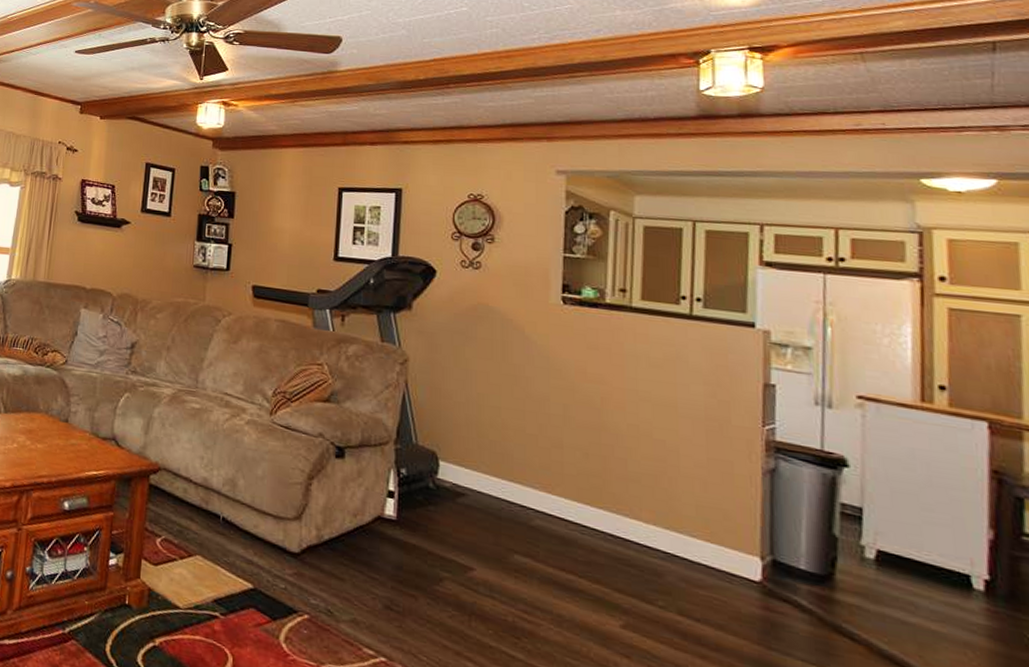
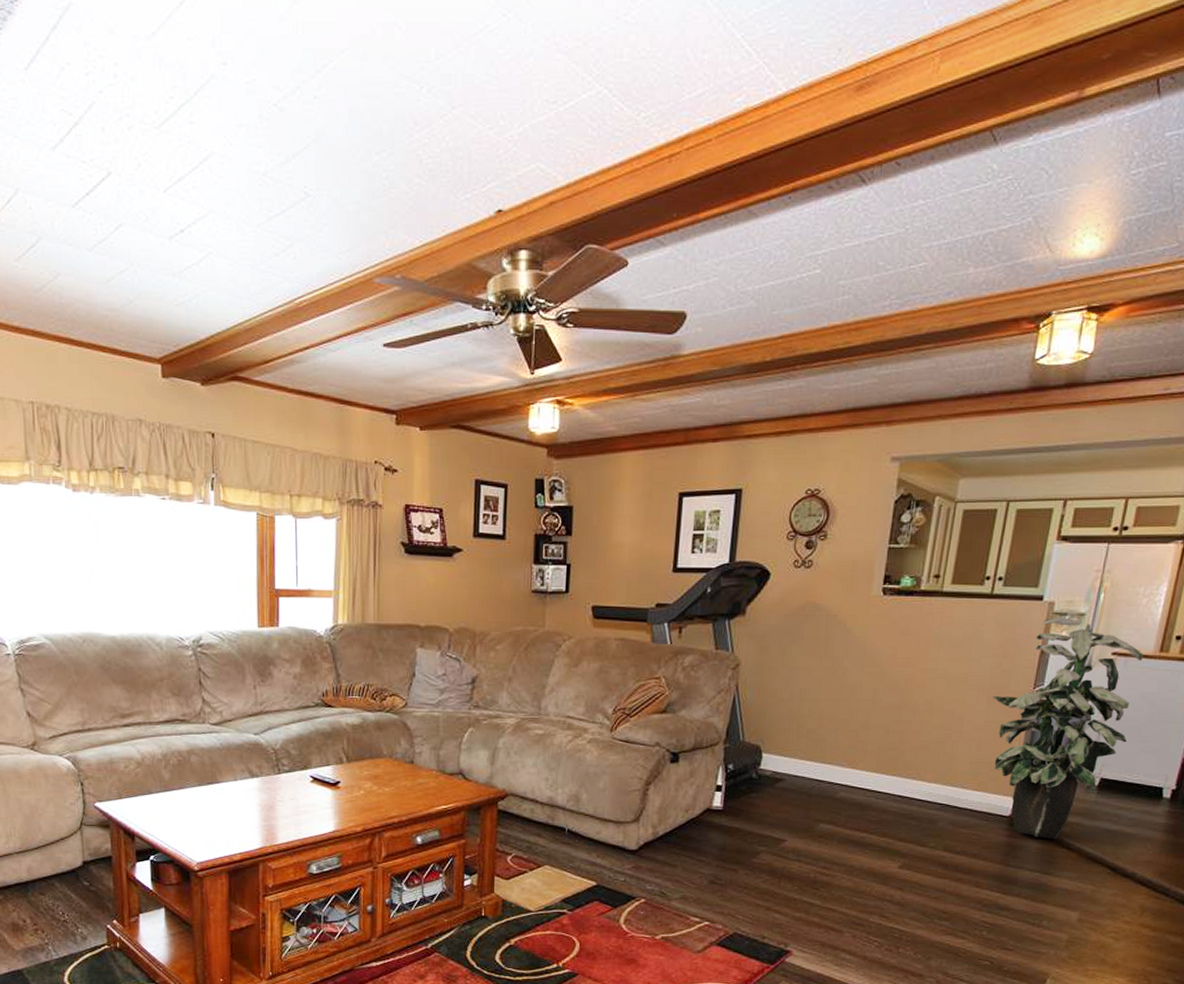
indoor plant: none [712,348,902,624] -> present [993,617,1144,840]

